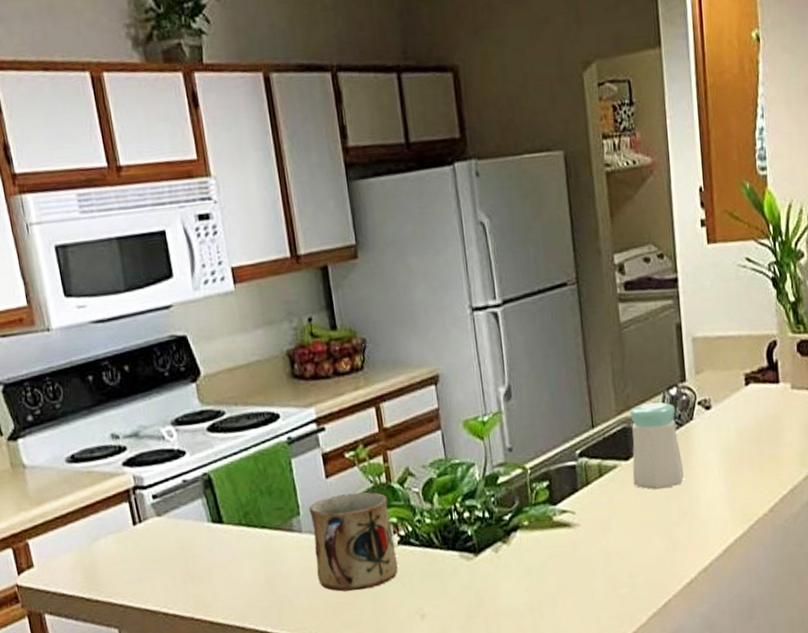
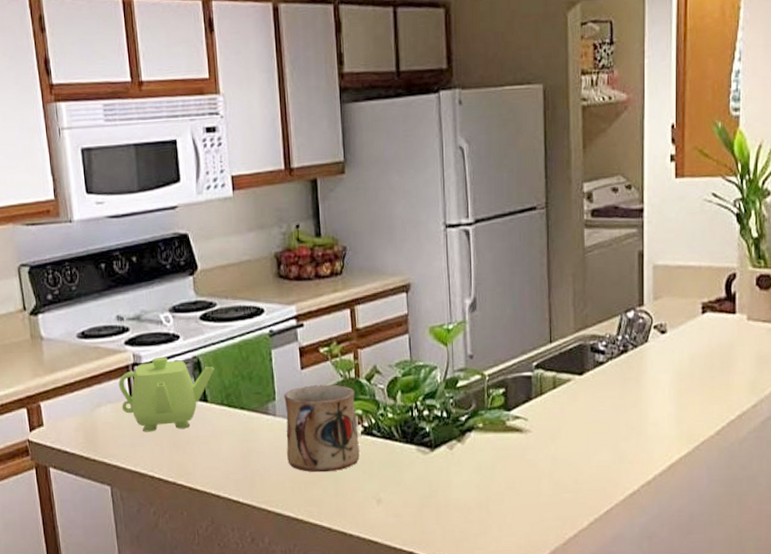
teapot: none [118,476,229,564] -> present [118,356,215,432]
salt shaker: present [629,401,685,490] -> none [585,323,635,405]

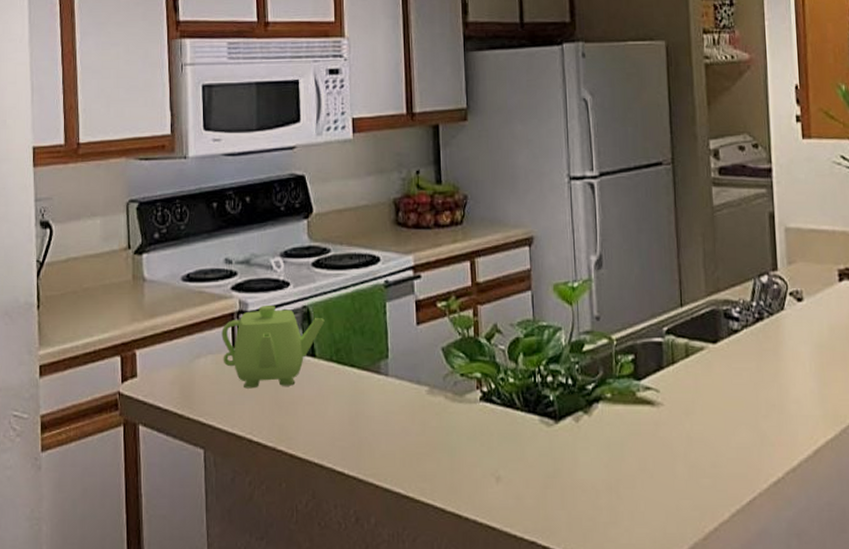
mug: present [284,384,360,472] -> none [398,343,478,443]

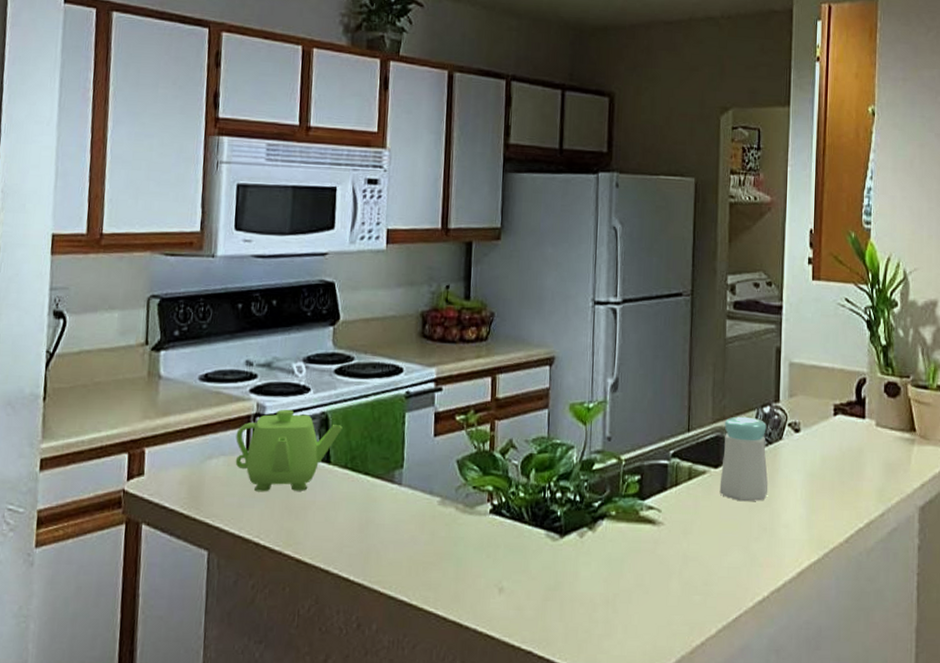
salt shaker: none [719,287,774,378] -> present [719,416,769,502]

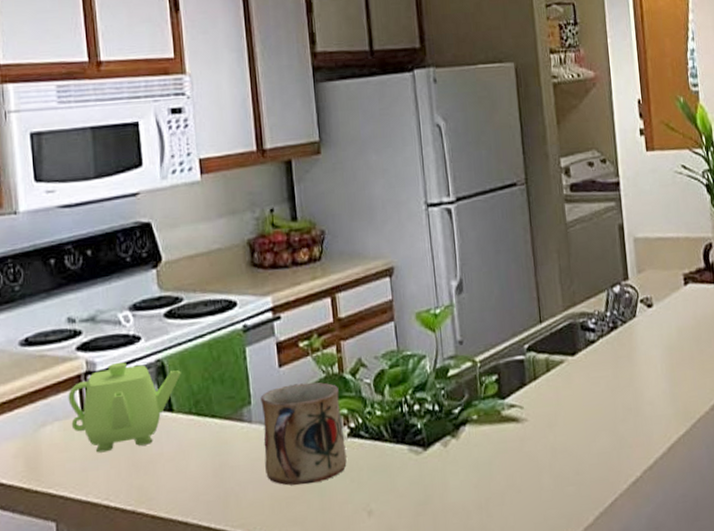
mug: none [408,455,487,553] -> present [260,382,347,486]
salt shaker: present [719,416,769,502] -> none [575,298,629,386]

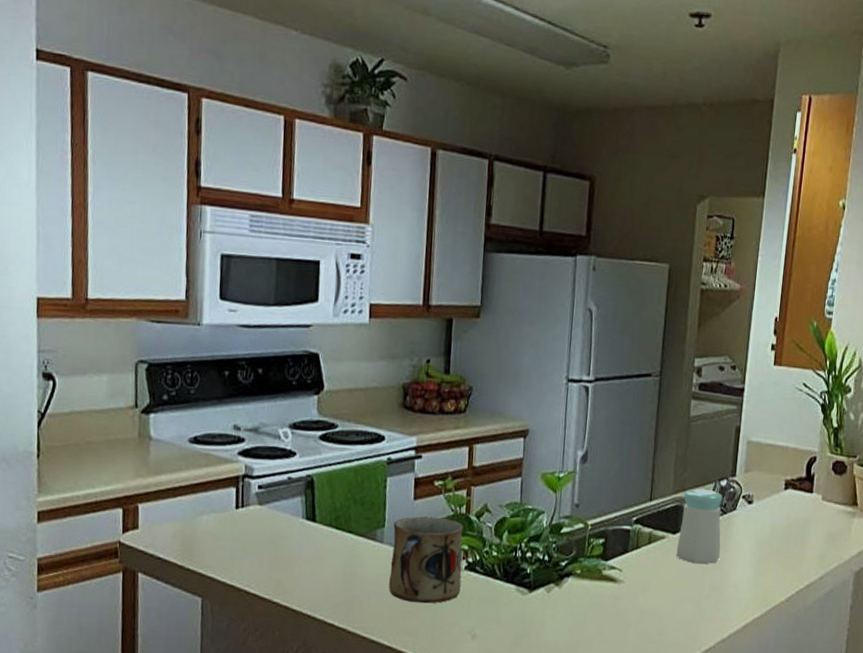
teapot: present [68,362,181,453] -> none [225,471,327,547]
salt shaker: none [575,298,629,386] -> present [676,488,723,564]

